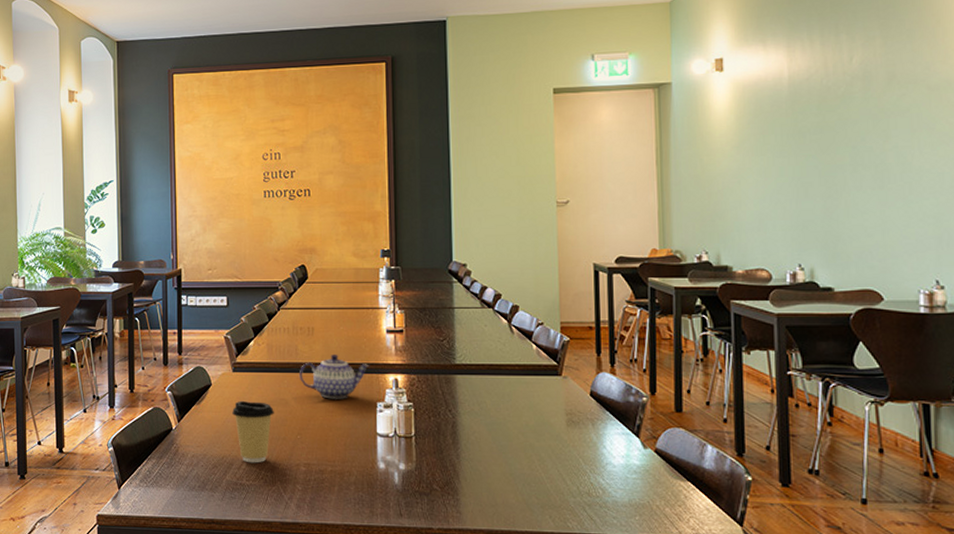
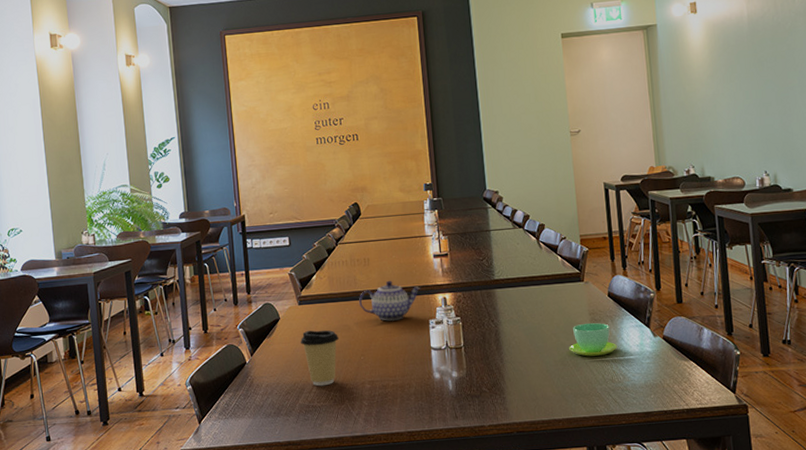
cup: none [538,424,598,464] -> present [568,322,618,357]

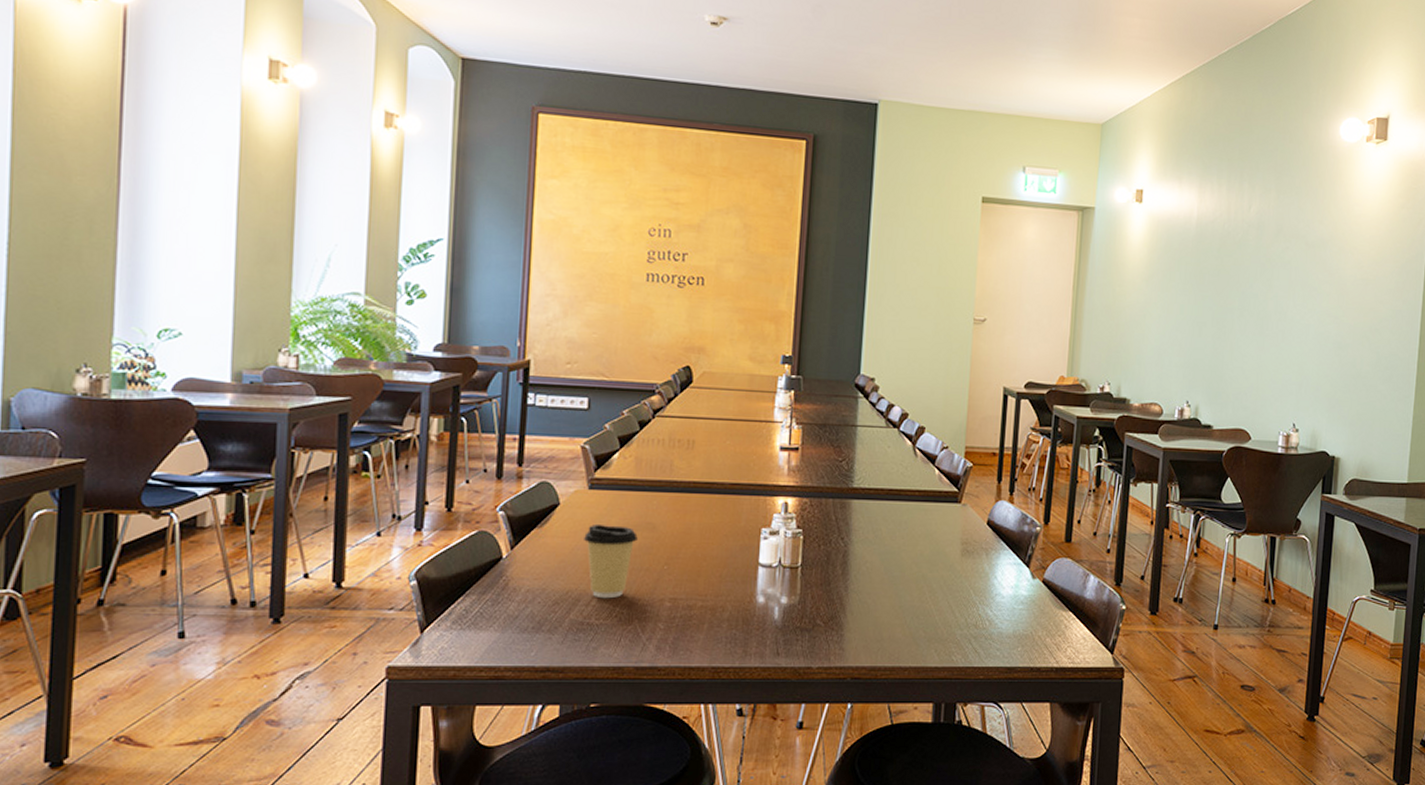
teapot: present [358,280,421,321] -> none [671,471,758,524]
cup: present [568,322,618,357] -> none [930,553,989,595]

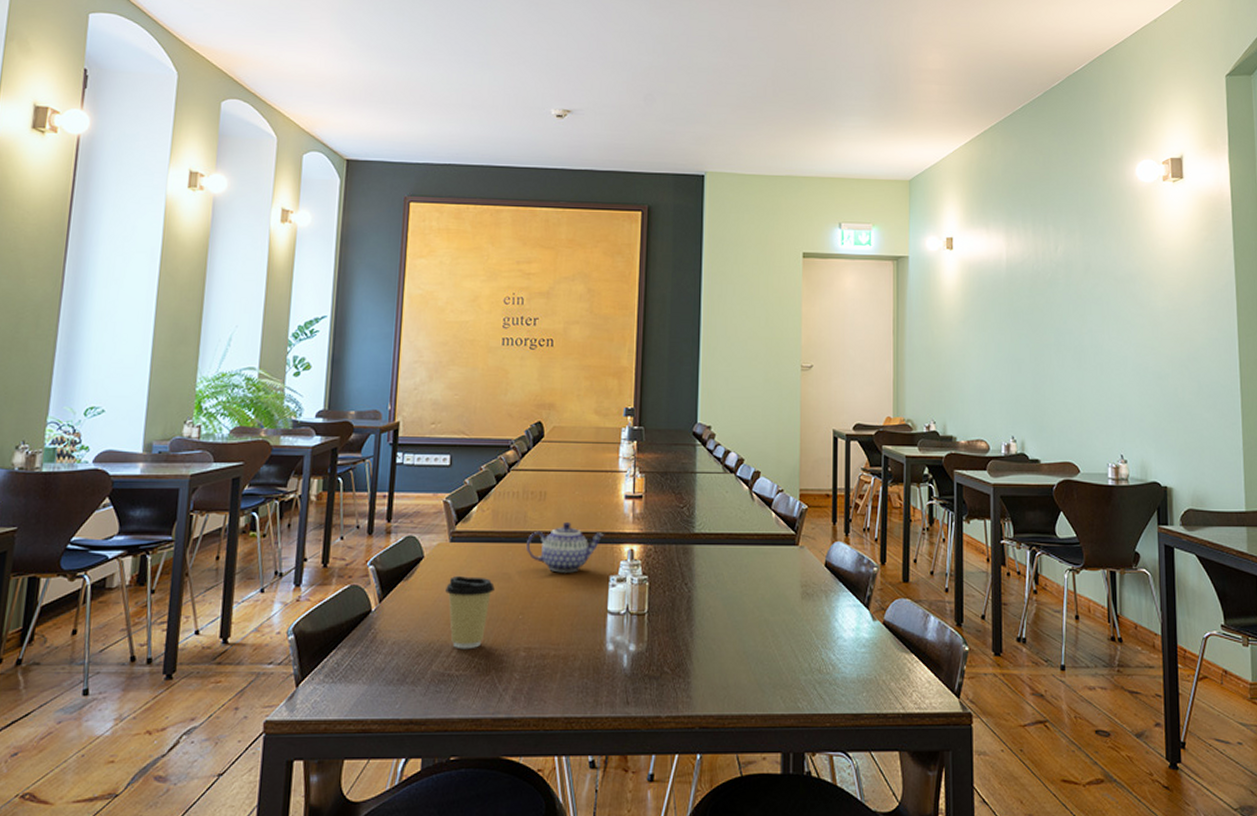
teapot: none [671,471,758,524] -> present [525,521,605,573]

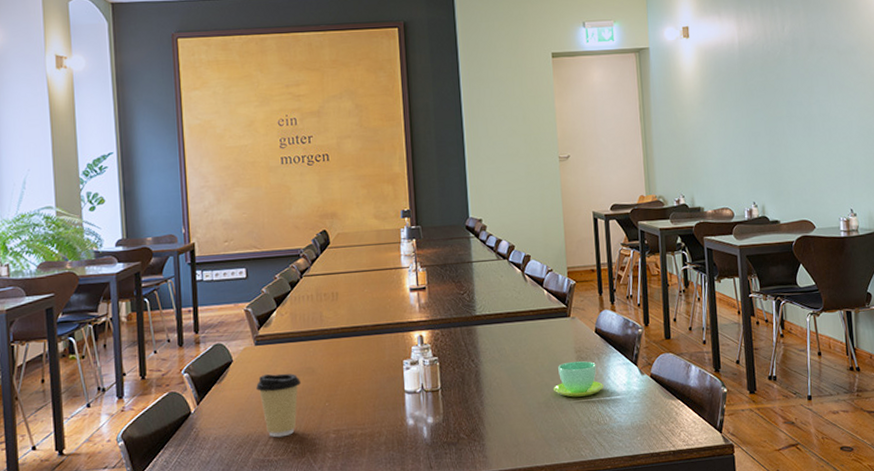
teapot: present [525,521,605,573] -> none [324,316,395,363]
cup: none [772,596,830,638] -> present [553,361,604,397]

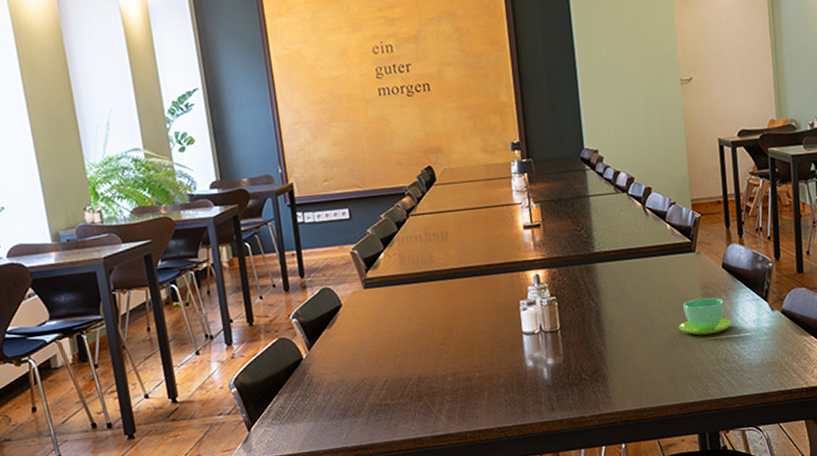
coffee cup: present [256,373,301,438] -> none [368,316,414,382]

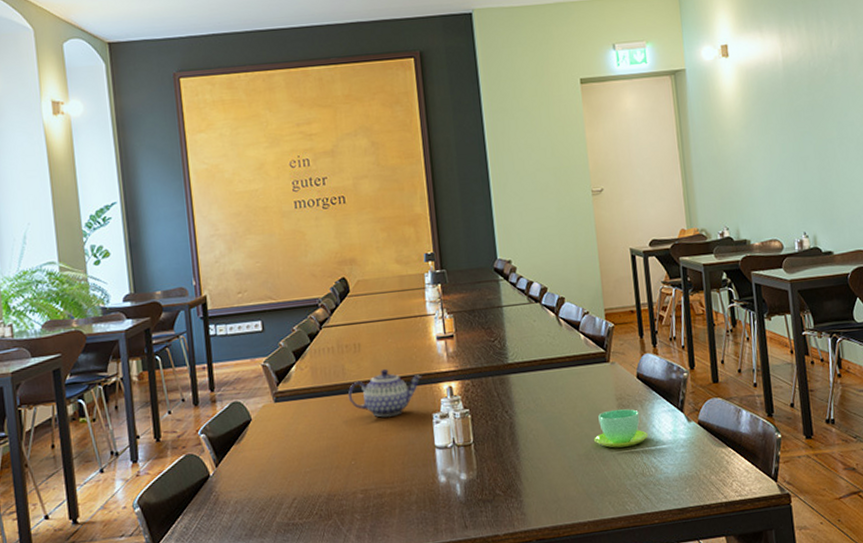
teapot: none [436,256,510,304] -> present [347,368,423,418]

